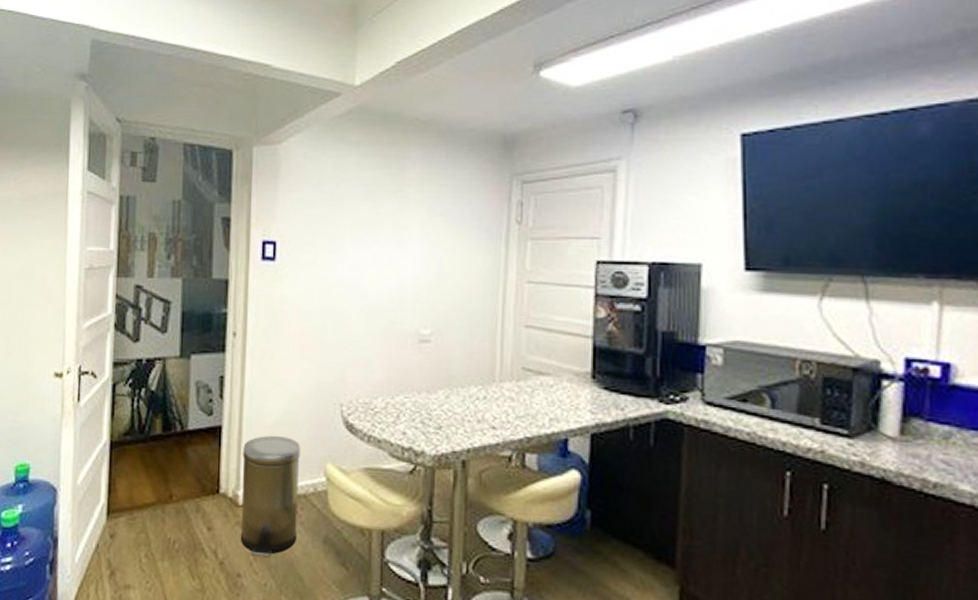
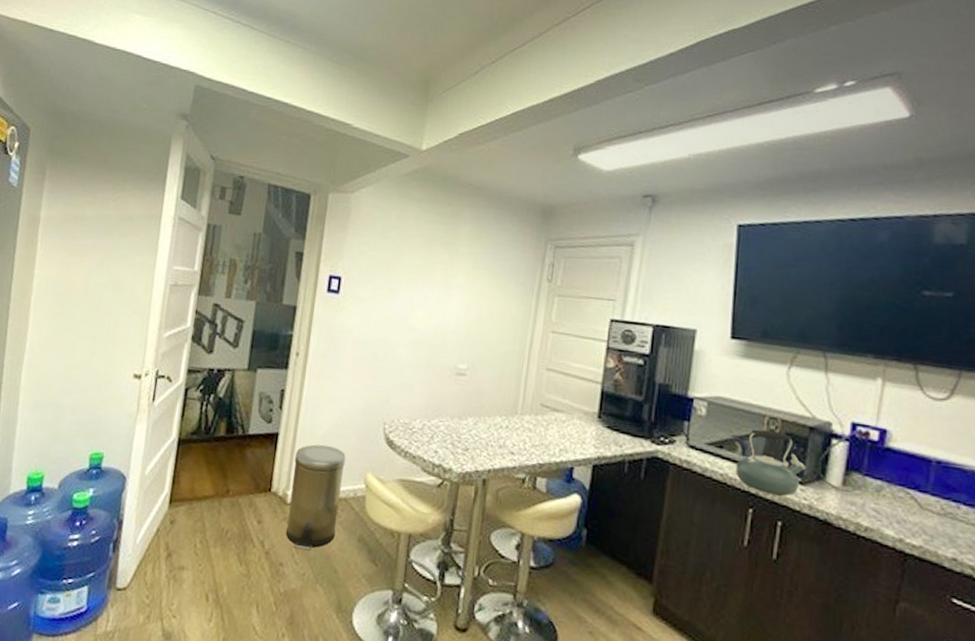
kettle: none [765,376,852,453] -> present [736,429,806,497]

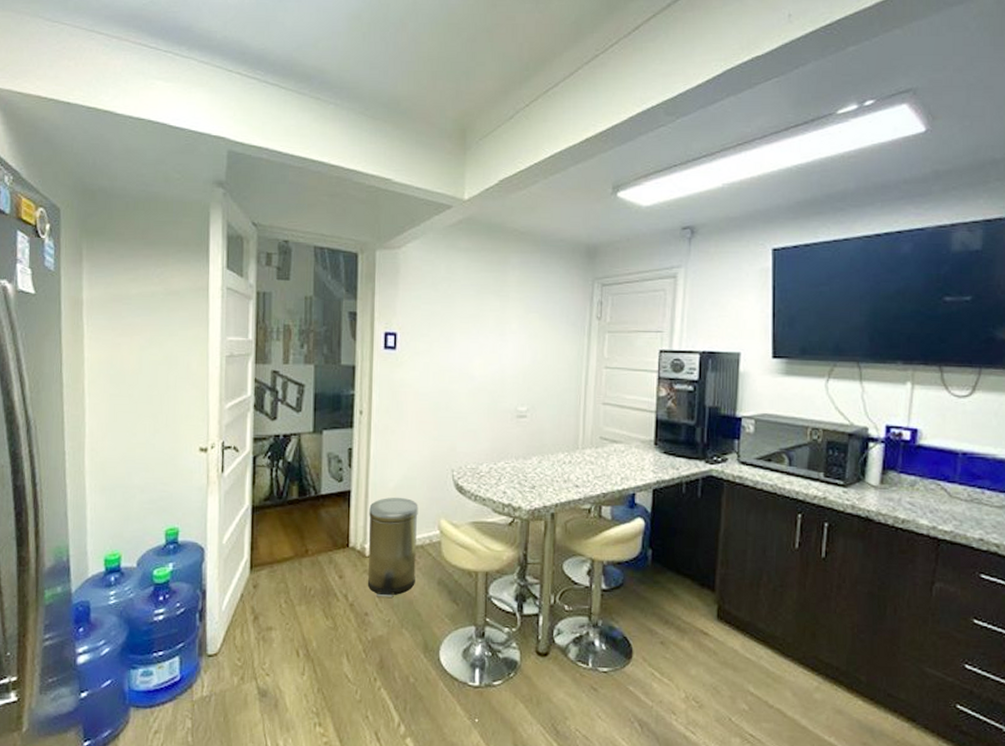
kettle: present [736,429,806,497] -> none [784,440,847,499]

